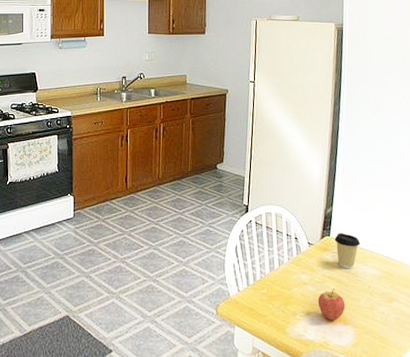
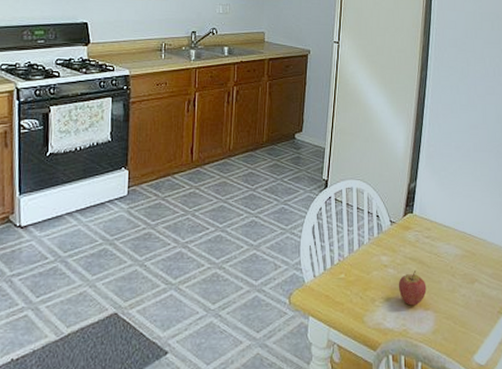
coffee cup: present [334,233,360,269] -> none [417,210,443,249]

